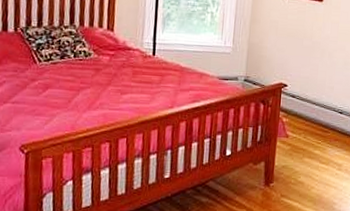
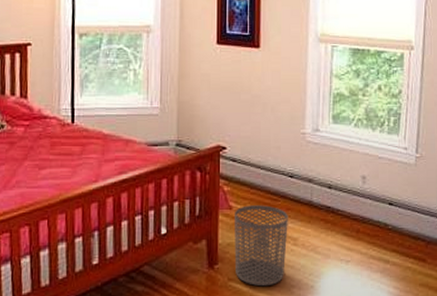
waste bin: none [287,135,336,203] -> present [234,205,288,287]

